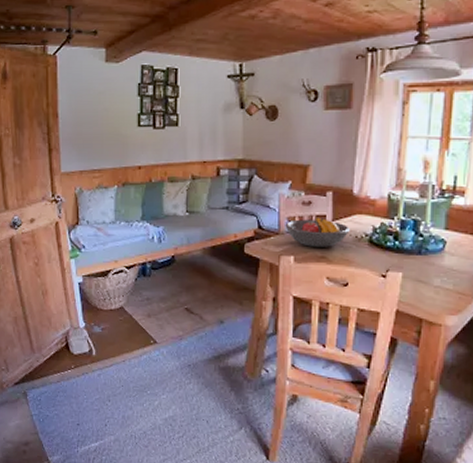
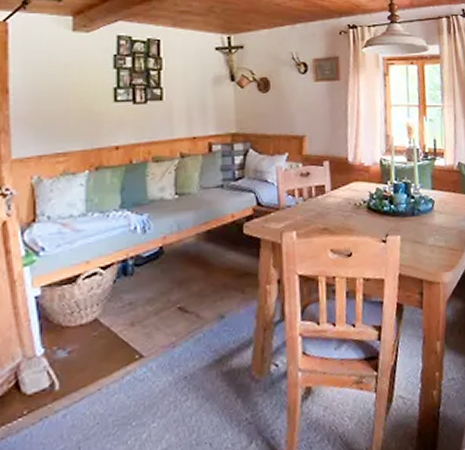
fruit bowl: present [285,217,350,247] -> none [285,187,349,220]

